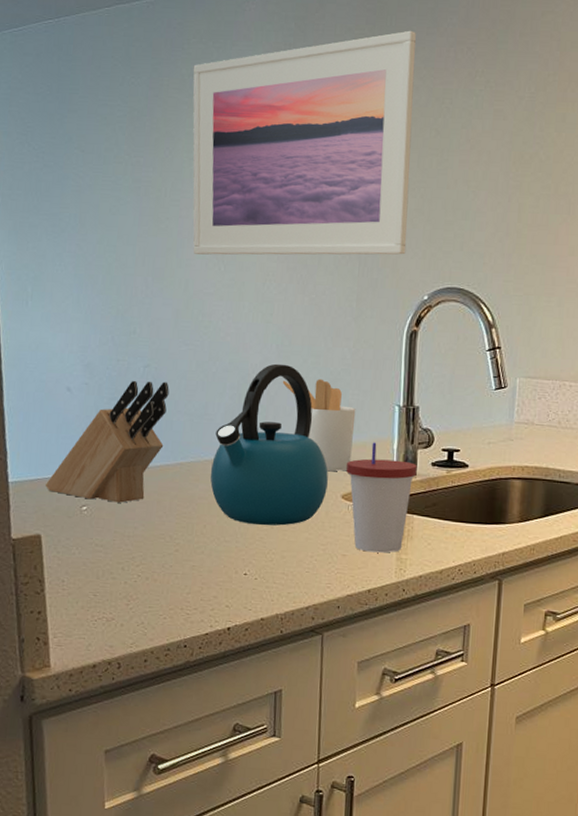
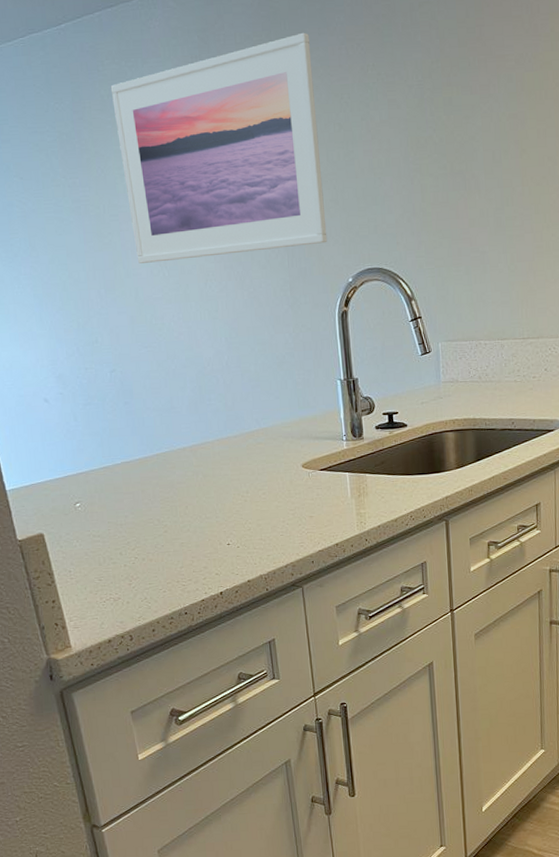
knife block: present [45,380,169,503] -> none [39,383,139,497]
kettle: present [210,363,328,526] -> none [183,354,289,500]
utensil holder: present [282,378,356,472] -> none [235,364,306,446]
cup: present [346,442,417,553] -> none [302,414,364,511]

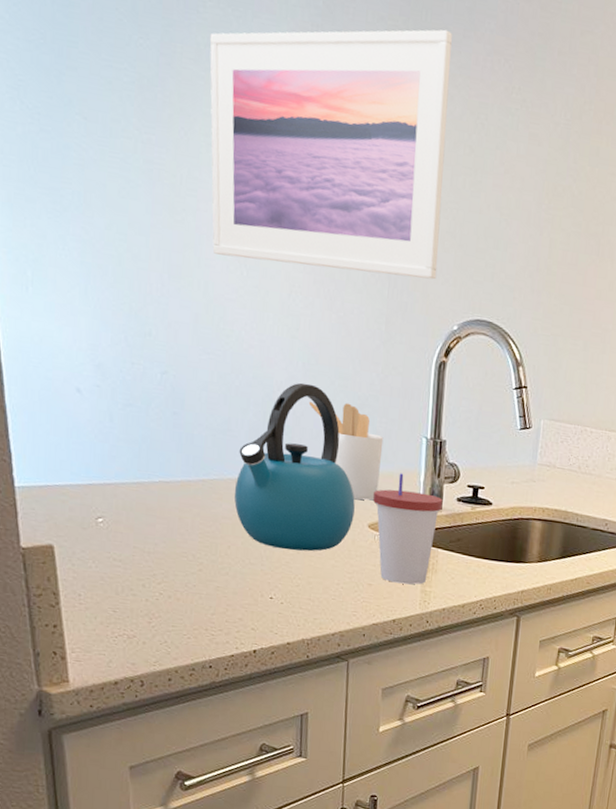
kettle: none [183,354,289,500] -> present [234,382,355,551]
utensil holder: none [235,364,306,446] -> present [308,401,384,500]
cup: none [302,414,364,511] -> present [373,473,443,585]

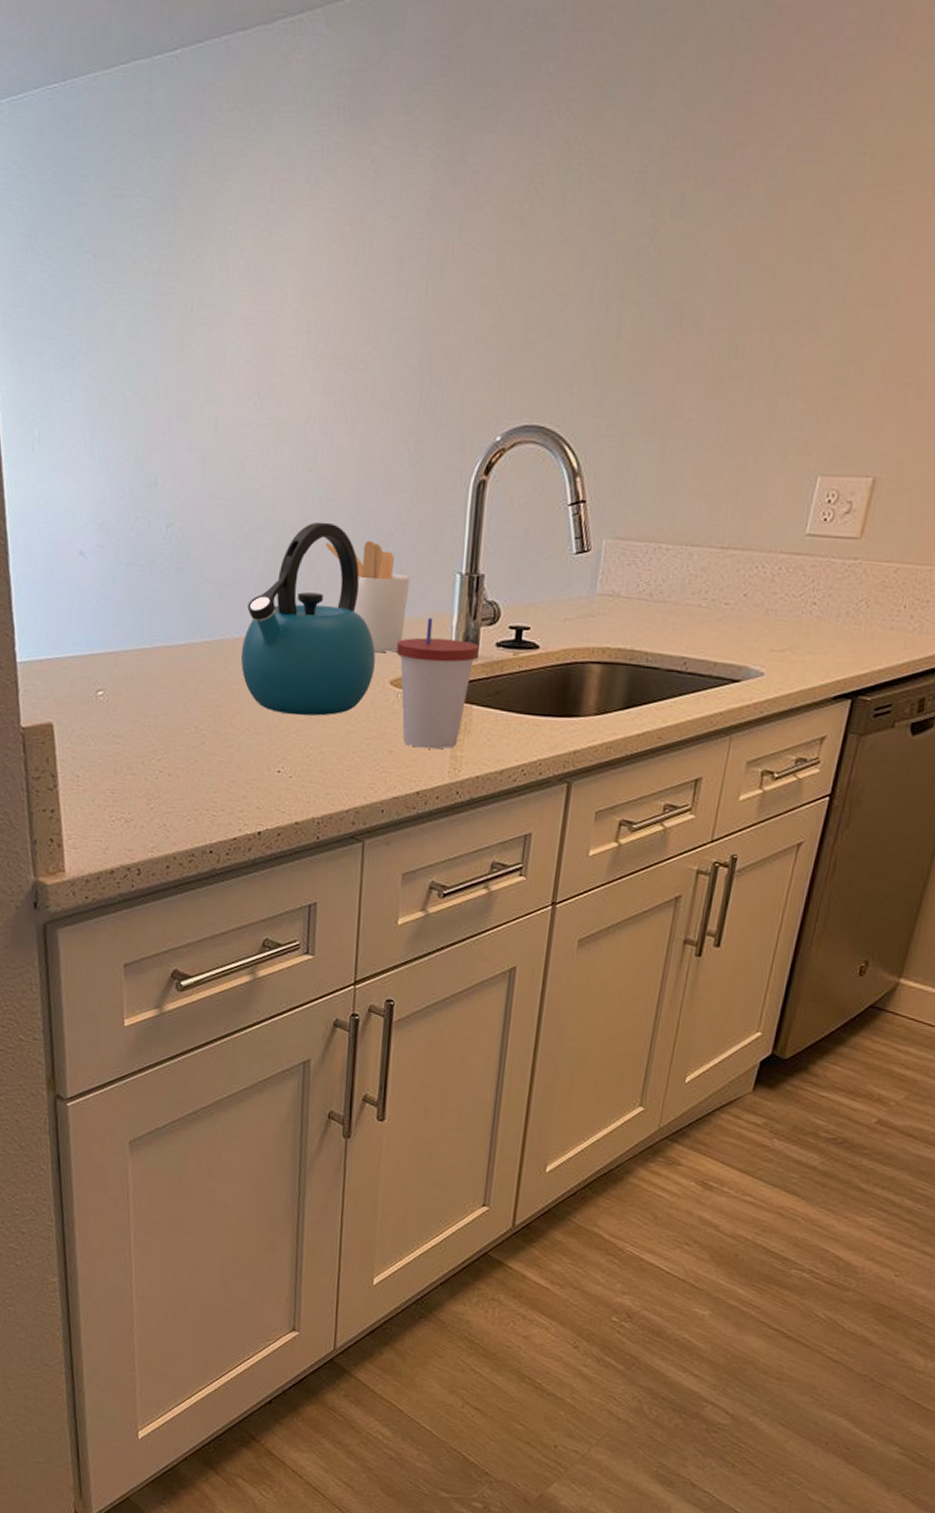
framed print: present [209,29,452,280] -> none [223,83,502,387]

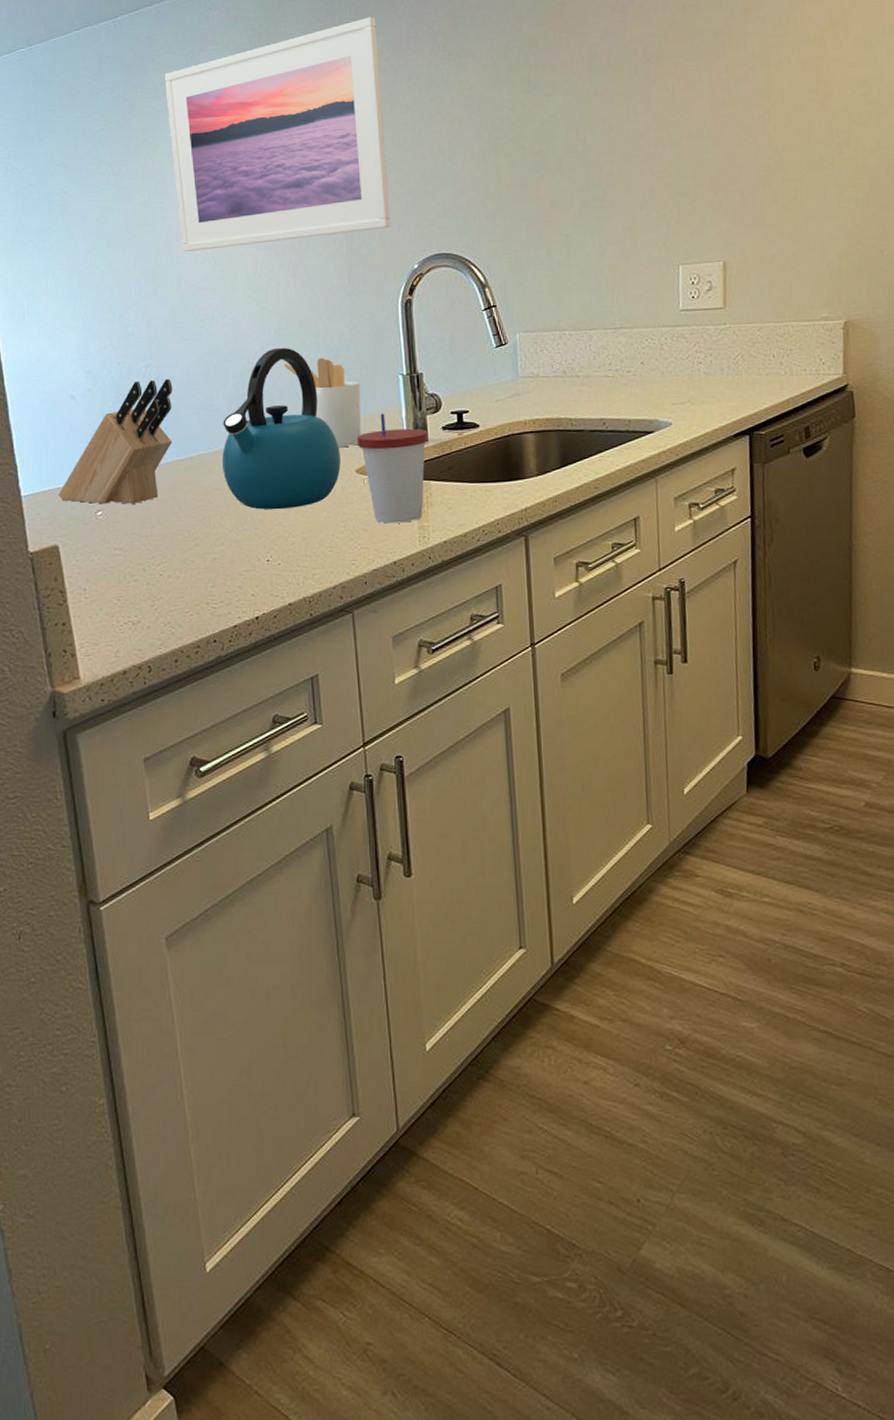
knife block: none [56,542,195,688] -> present [57,378,173,504]
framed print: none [223,83,502,387] -> present [164,16,391,252]

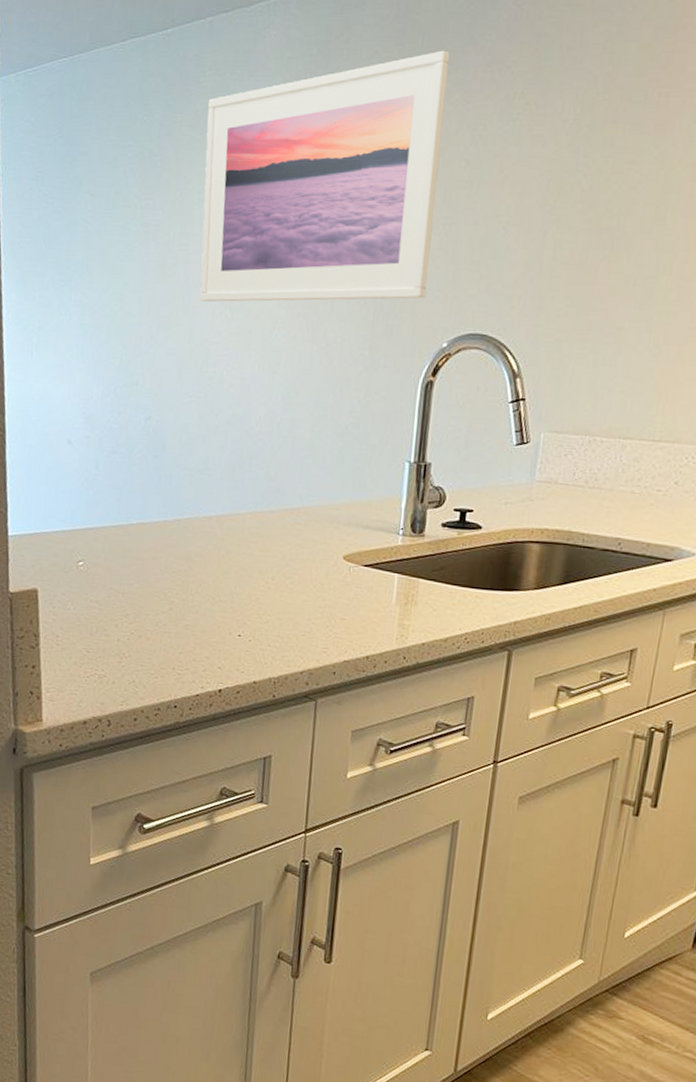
knife block: present [57,378,173,504] -> none [43,433,170,559]
kettle: present [221,347,341,510] -> none [207,416,331,587]
utensil holder: present [283,357,361,448] -> none [286,432,363,531]
cup: present [357,413,428,524] -> none [350,500,426,618]

